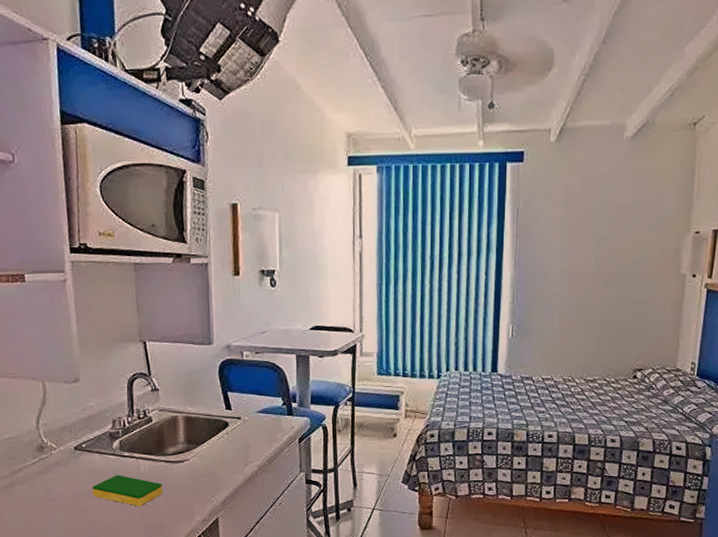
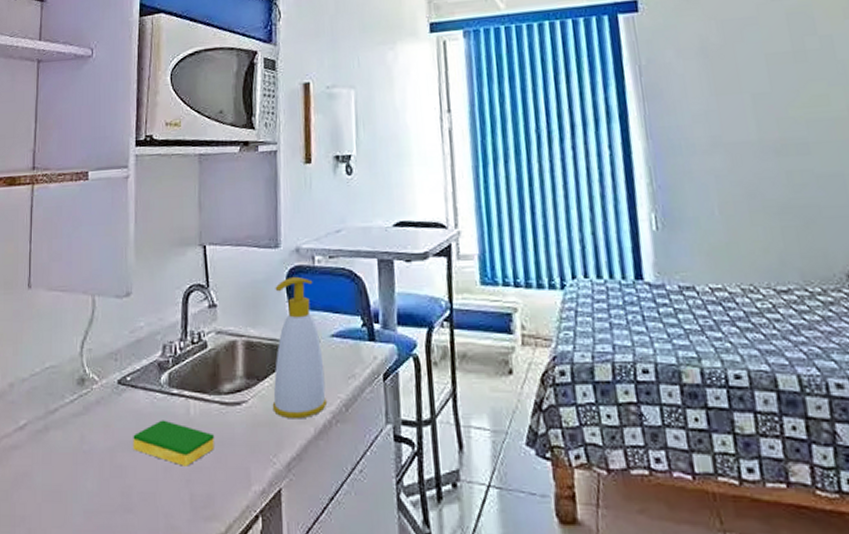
soap bottle: none [209,367,254,471] -> present [272,276,328,419]

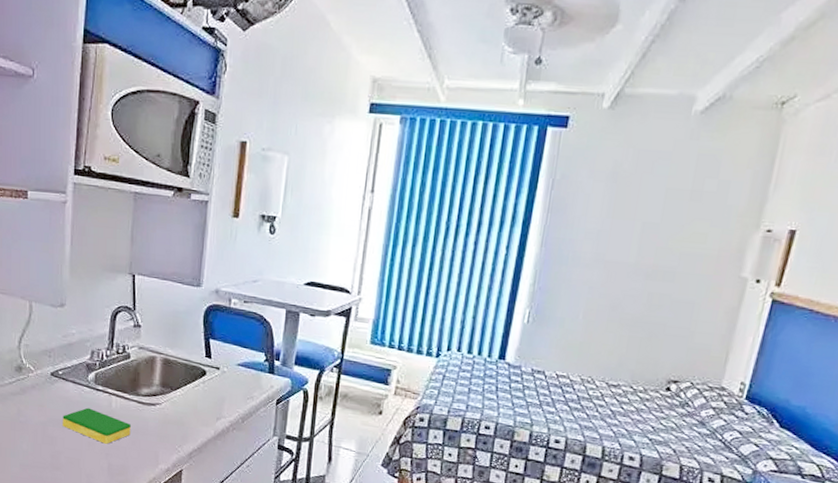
soap bottle: present [272,276,328,419] -> none [181,312,228,423]

